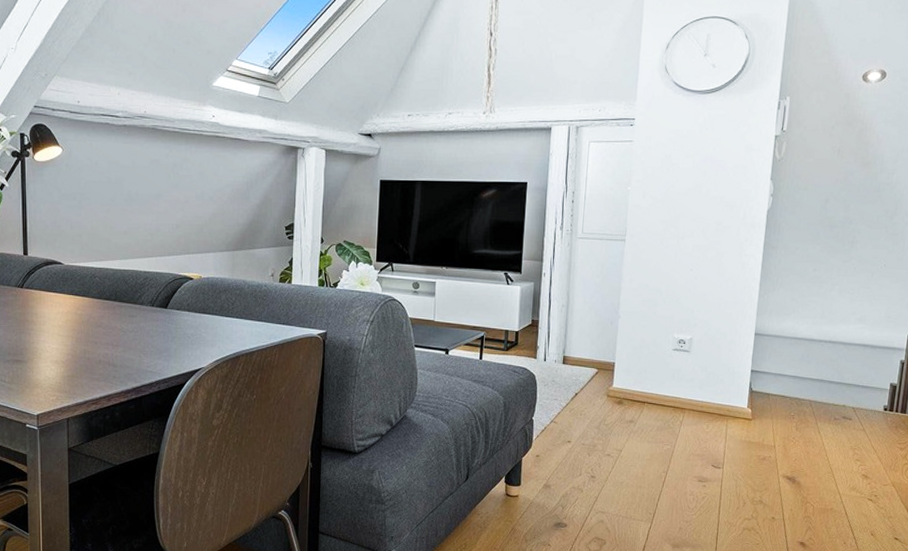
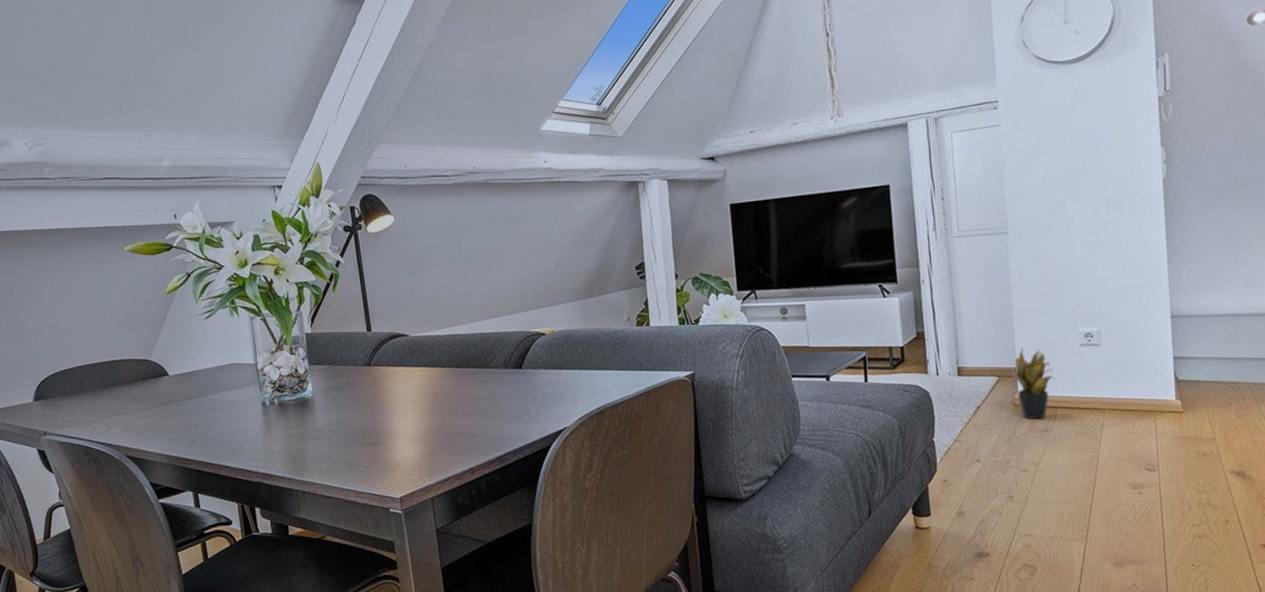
potted plant: none [610,346,648,411] -> present [1012,348,1056,420]

